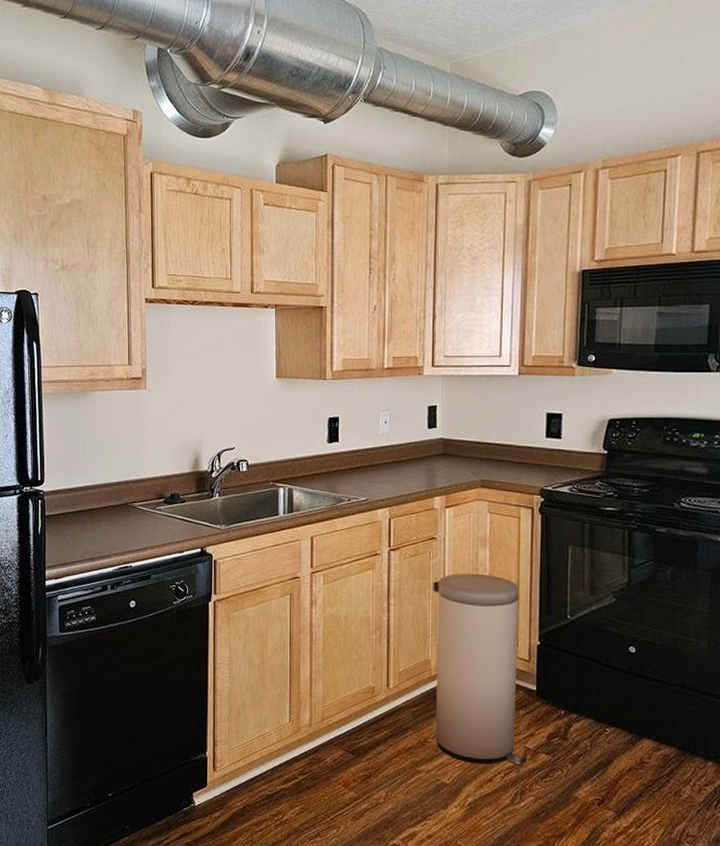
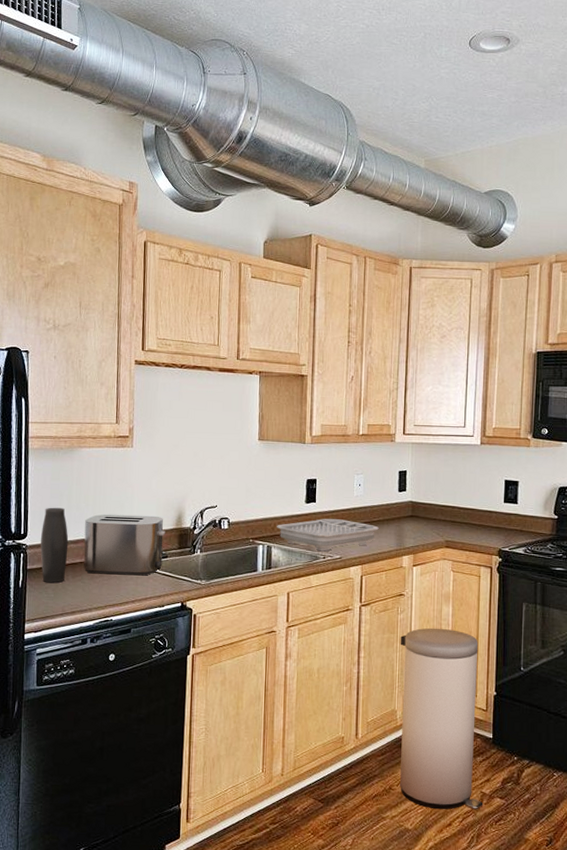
vase: none [58,452,85,530] -> present [40,507,69,583]
toaster: none [100,458,183,521] -> present [83,514,166,576]
dish rack: none [298,459,407,493] -> present [277,519,379,552]

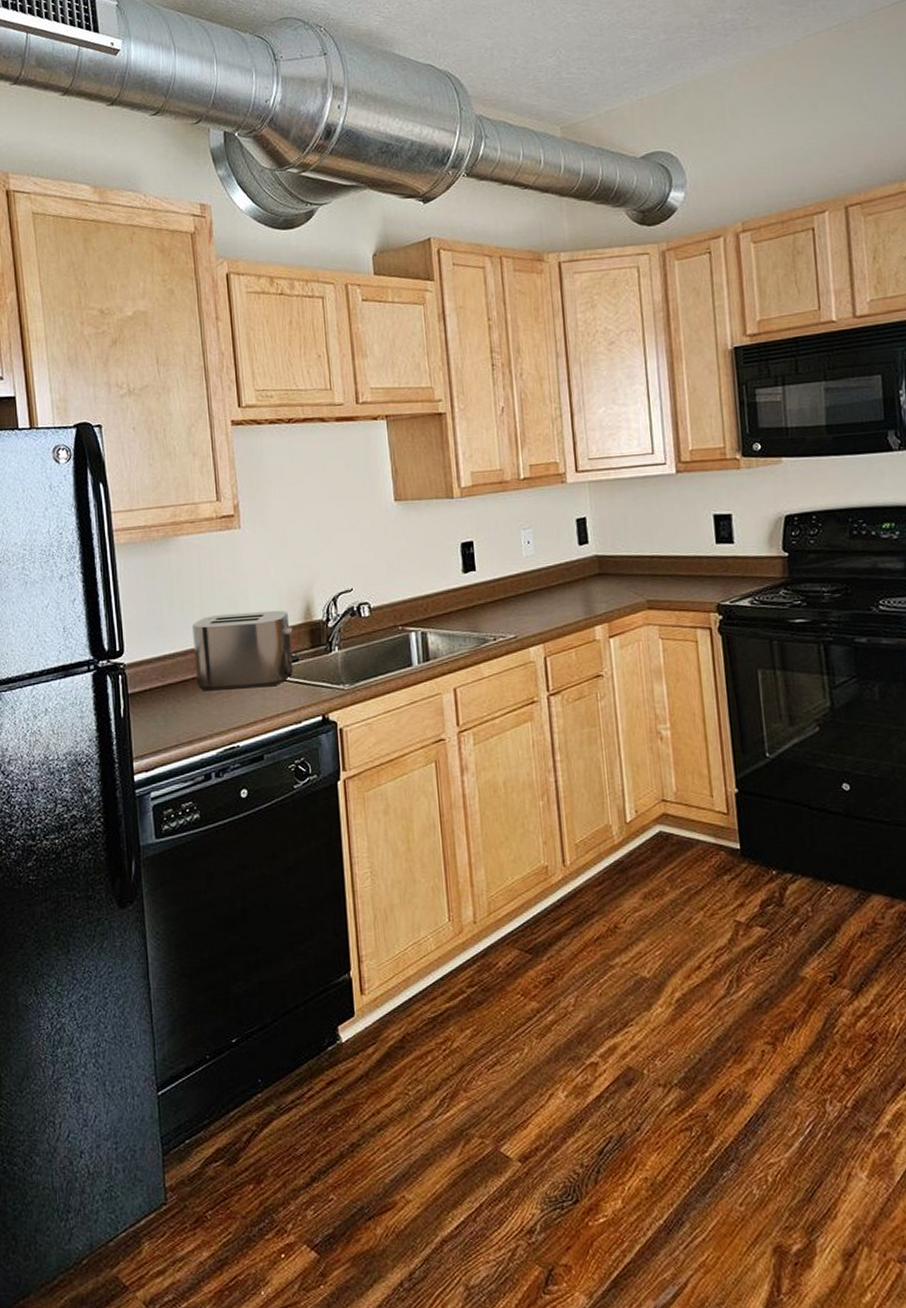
vase: present [40,507,69,583] -> none [140,612,176,709]
dish rack: present [277,519,379,552] -> none [430,588,560,632]
pedal bin: present [400,627,484,810] -> none [604,713,740,949]

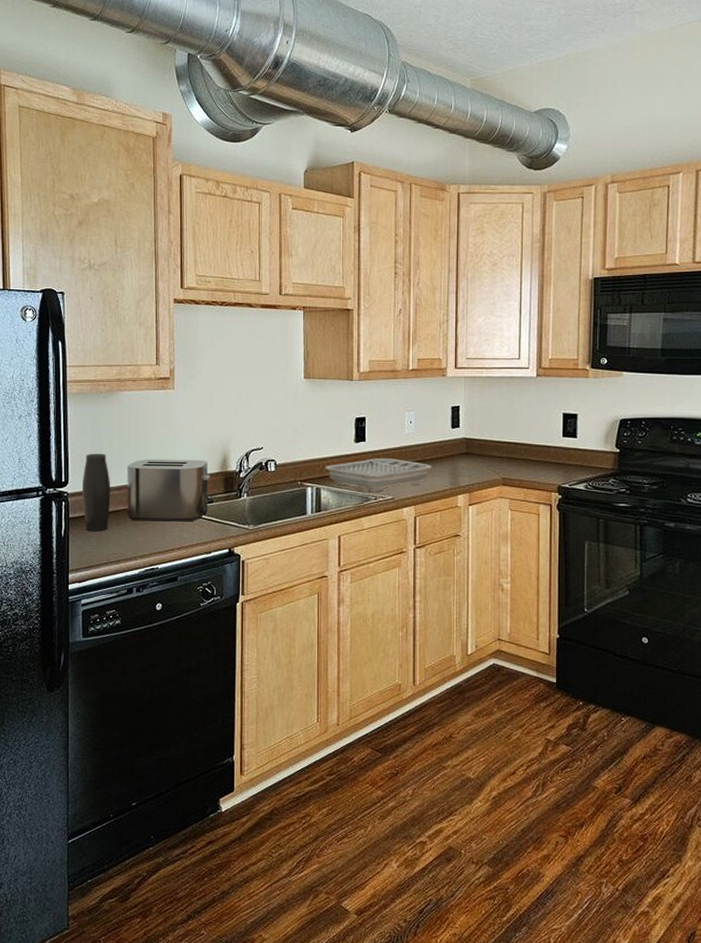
vase: none [140,612,176,709] -> present [82,453,111,532]
dish rack: none [430,588,560,632] -> present [325,458,432,492]

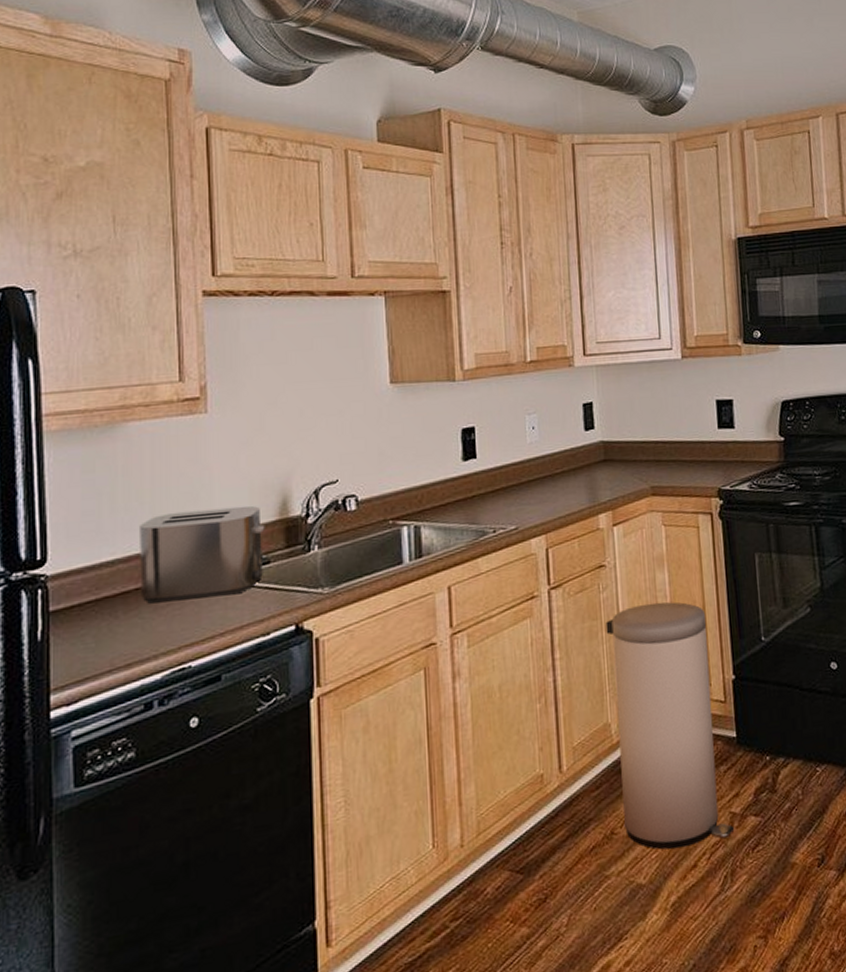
vase: present [82,453,111,532] -> none [70,512,115,628]
dish rack: present [325,458,432,492] -> none [425,476,564,524]
pedal bin: none [457,569,549,758] -> present [605,602,735,850]

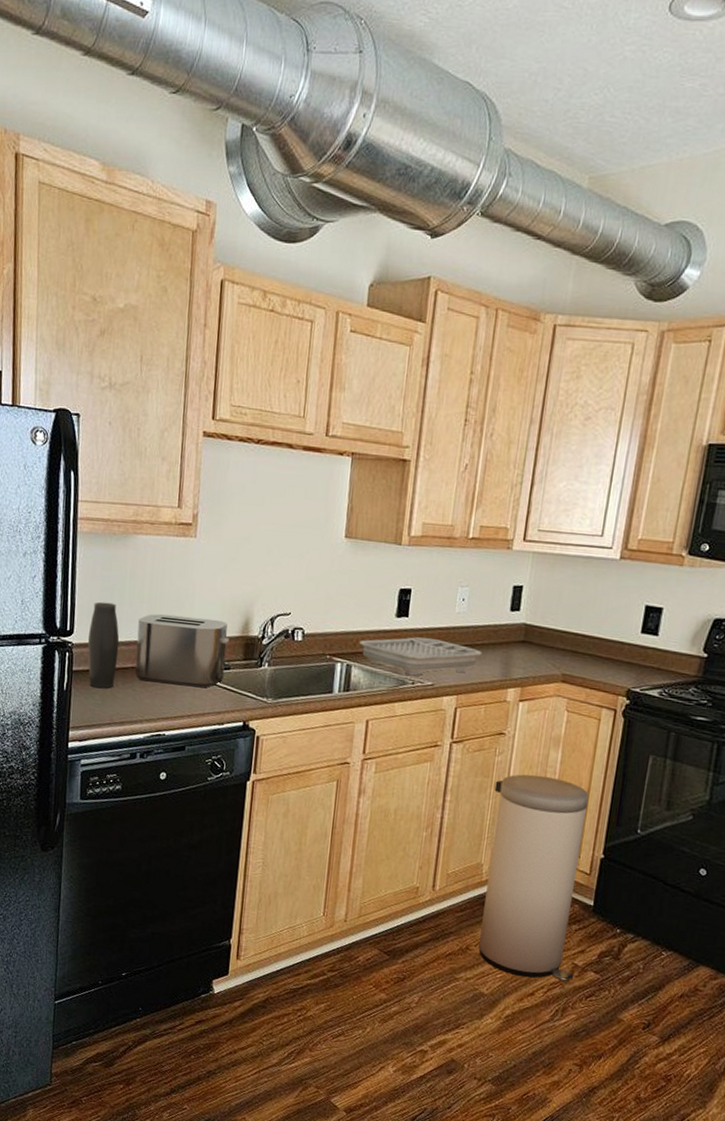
vase: none [70,512,115,628] -> present [87,602,120,689]
dish rack: none [425,476,564,524] -> present [359,637,482,676]

